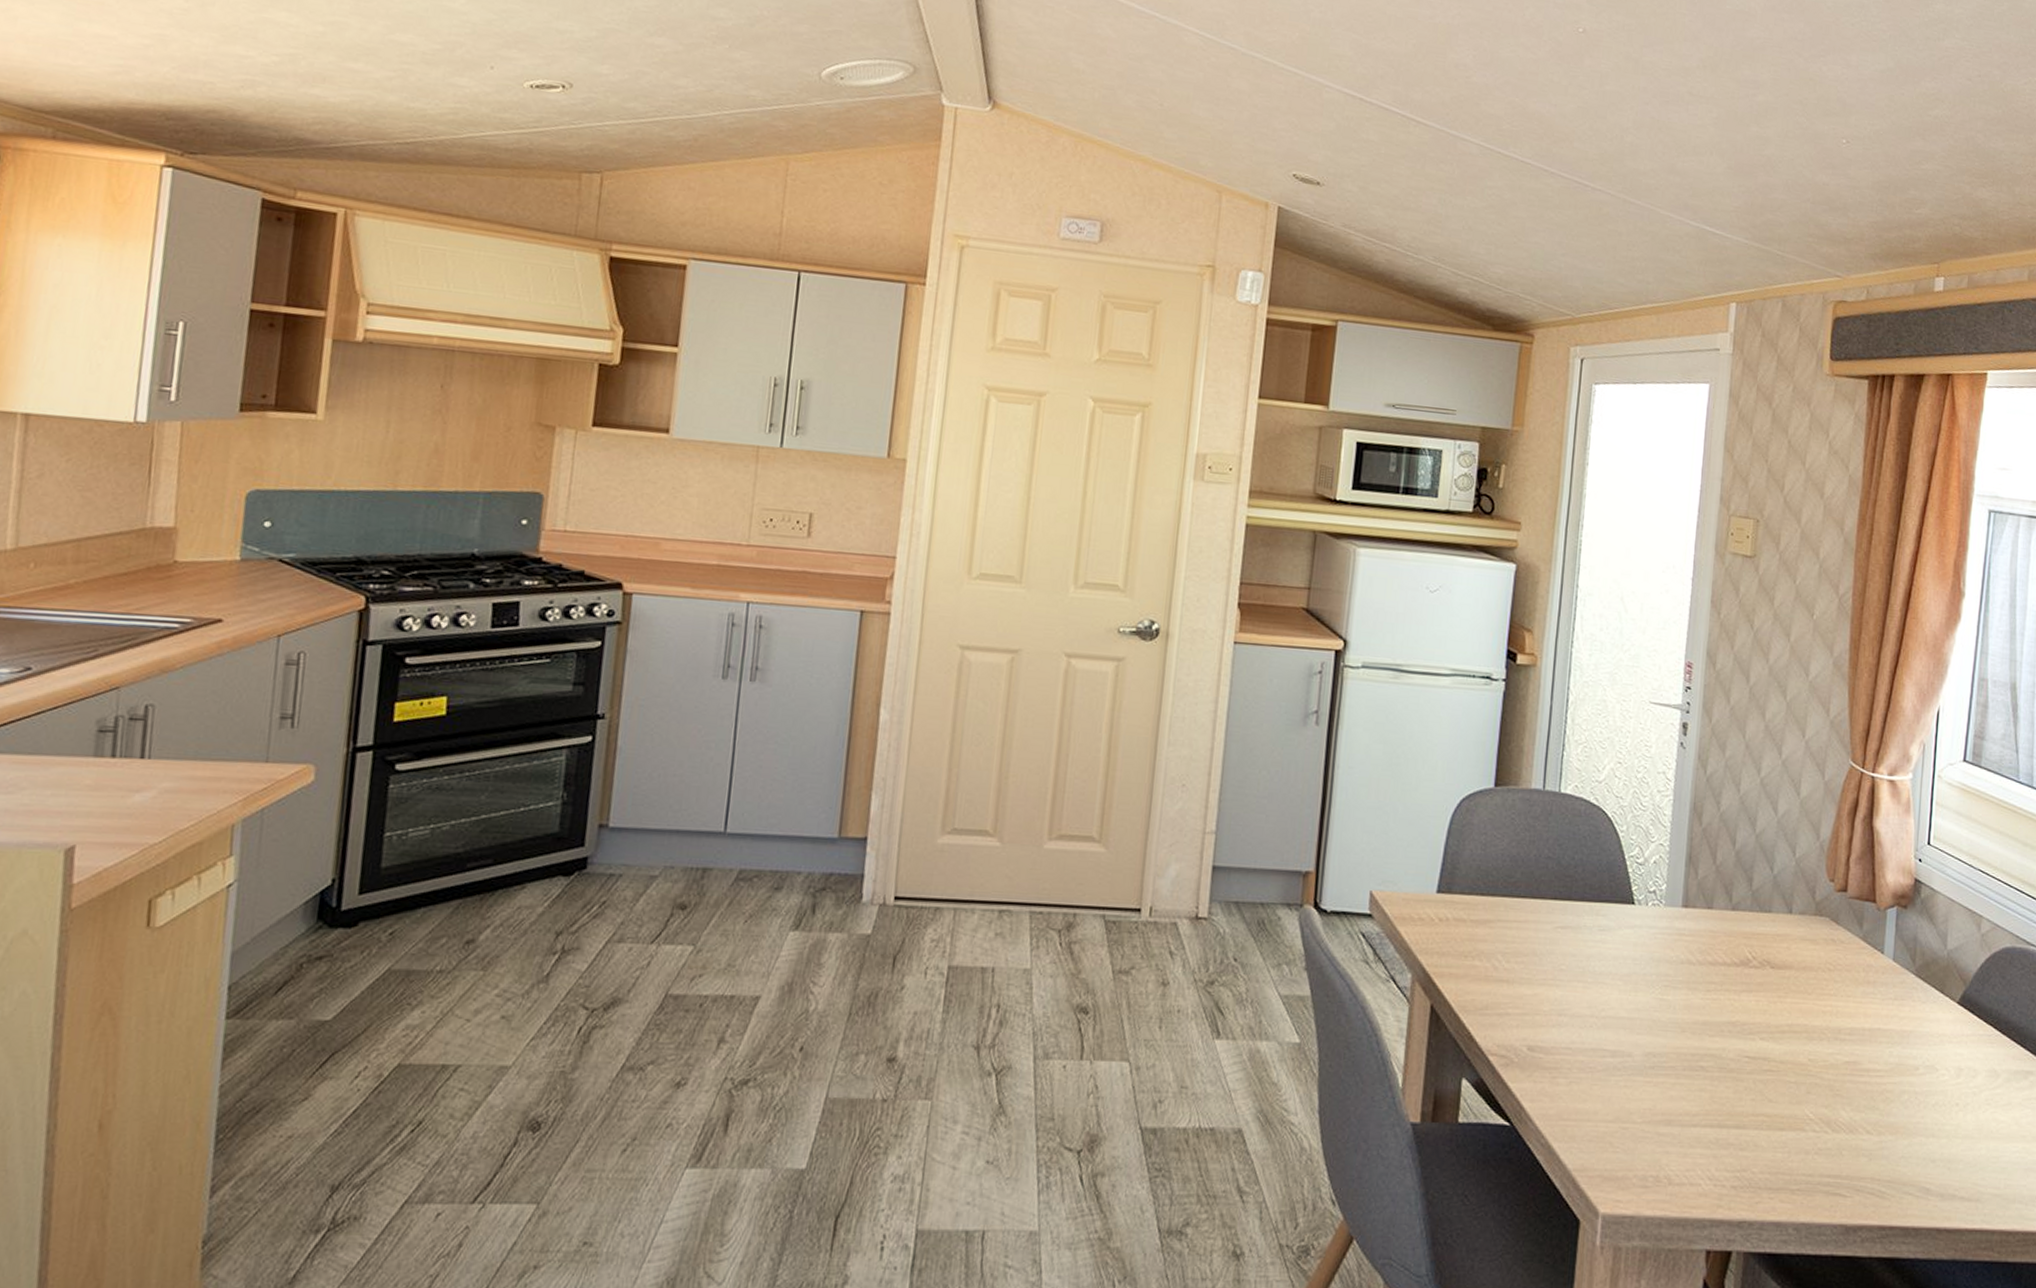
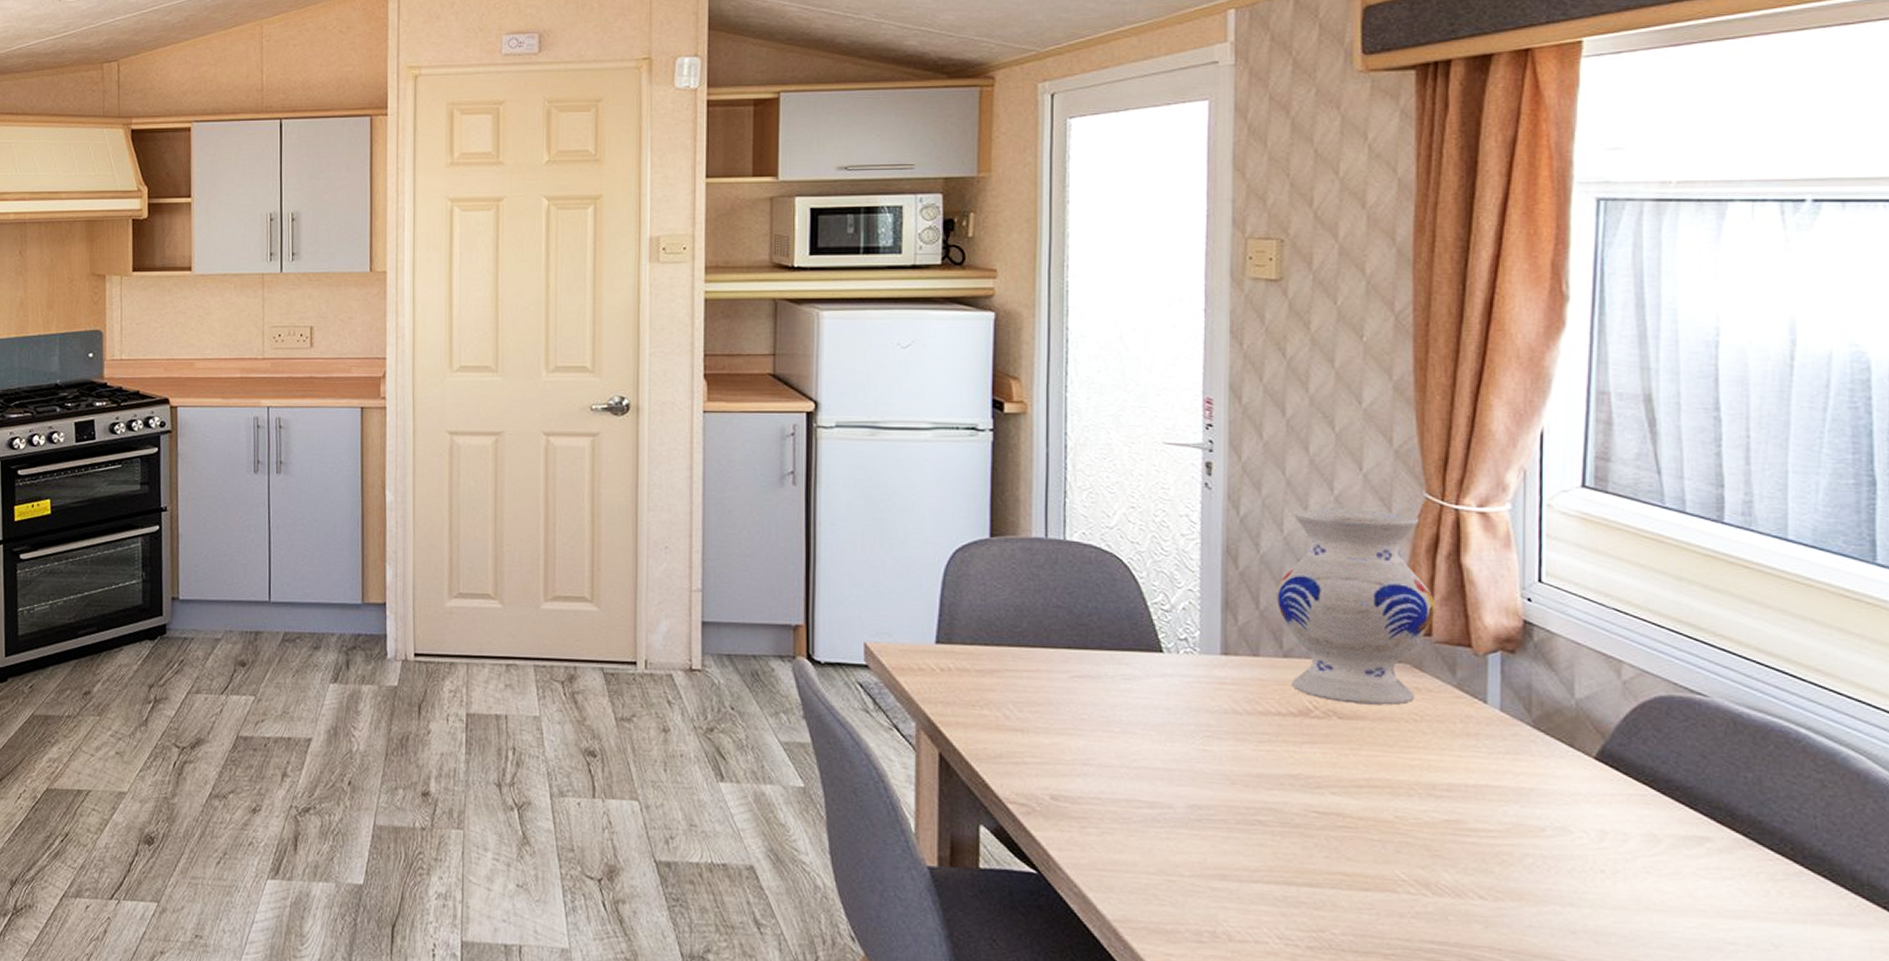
vase: none [1730,770,1851,956] -> present [1276,508,1434,706]

